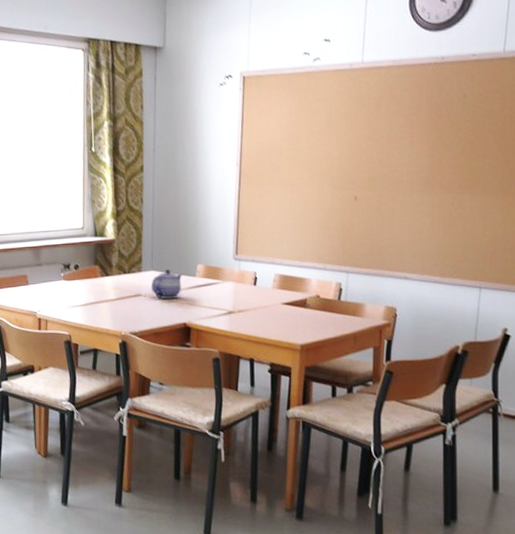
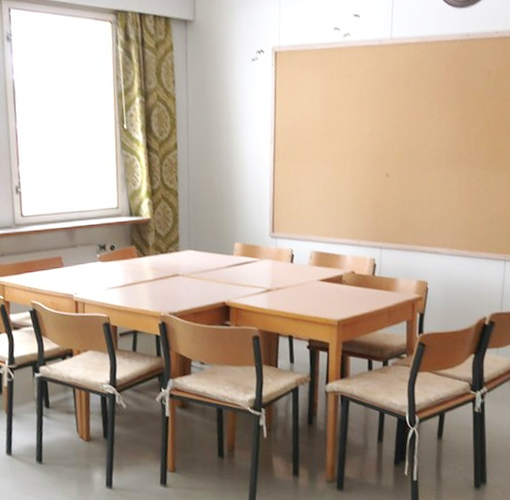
teapot: present [150,269,183,300] -> none [188,248,220,279]

